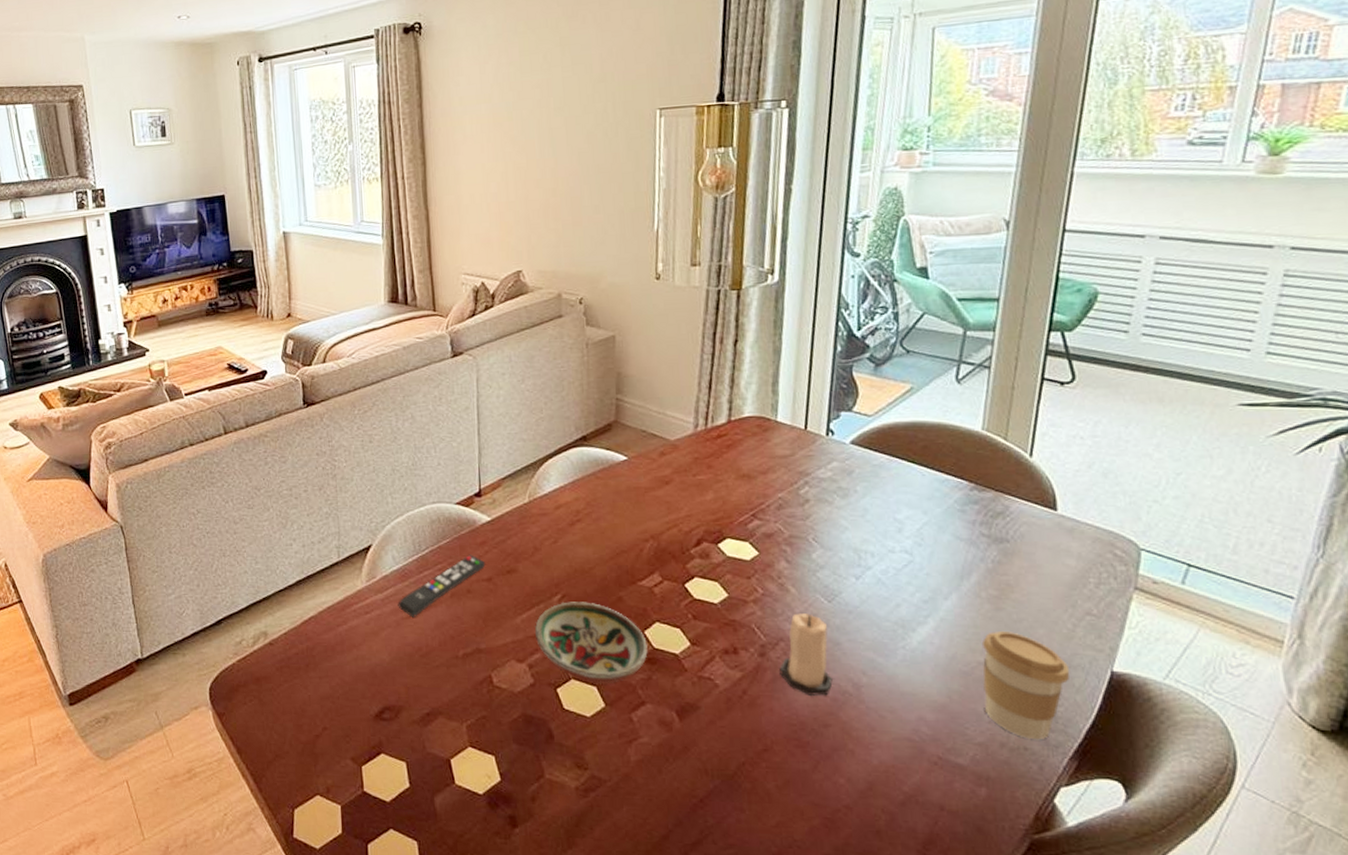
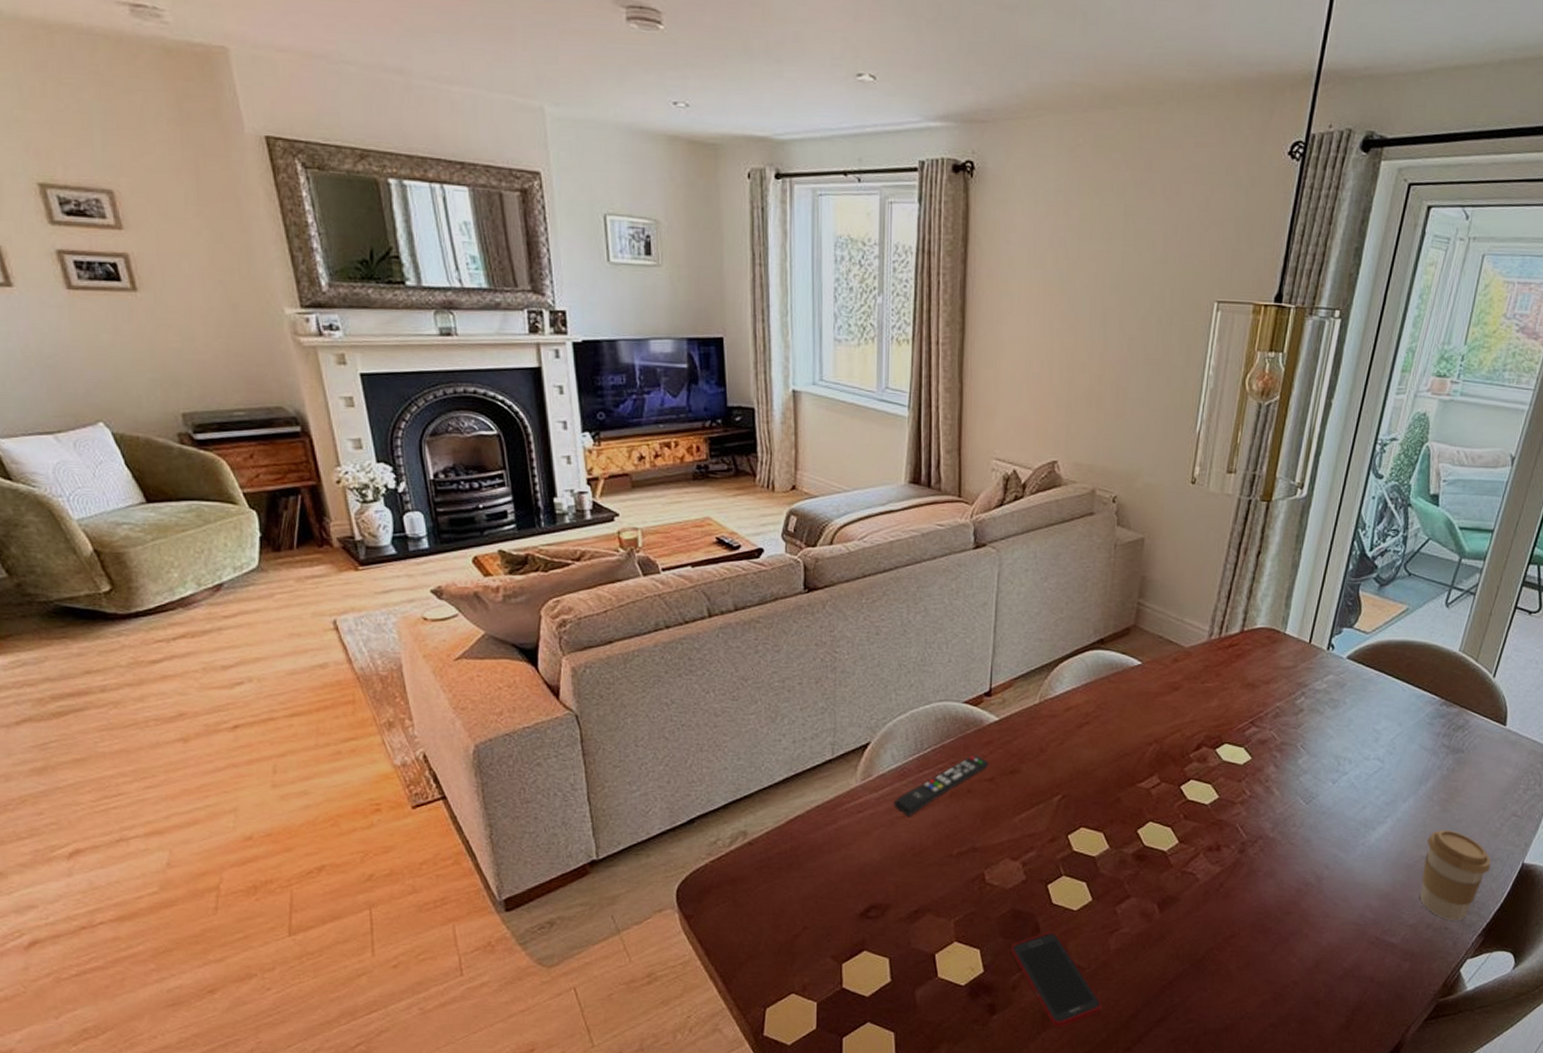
cell phone: none [526,740,629,846] -> present [1011,932,1102,1028]
decorative bowl: present [534,602,648,685] -> none [1031,802,1139,880]
candle: present [779,613,833,696] -> none [1255,814,1302,887]

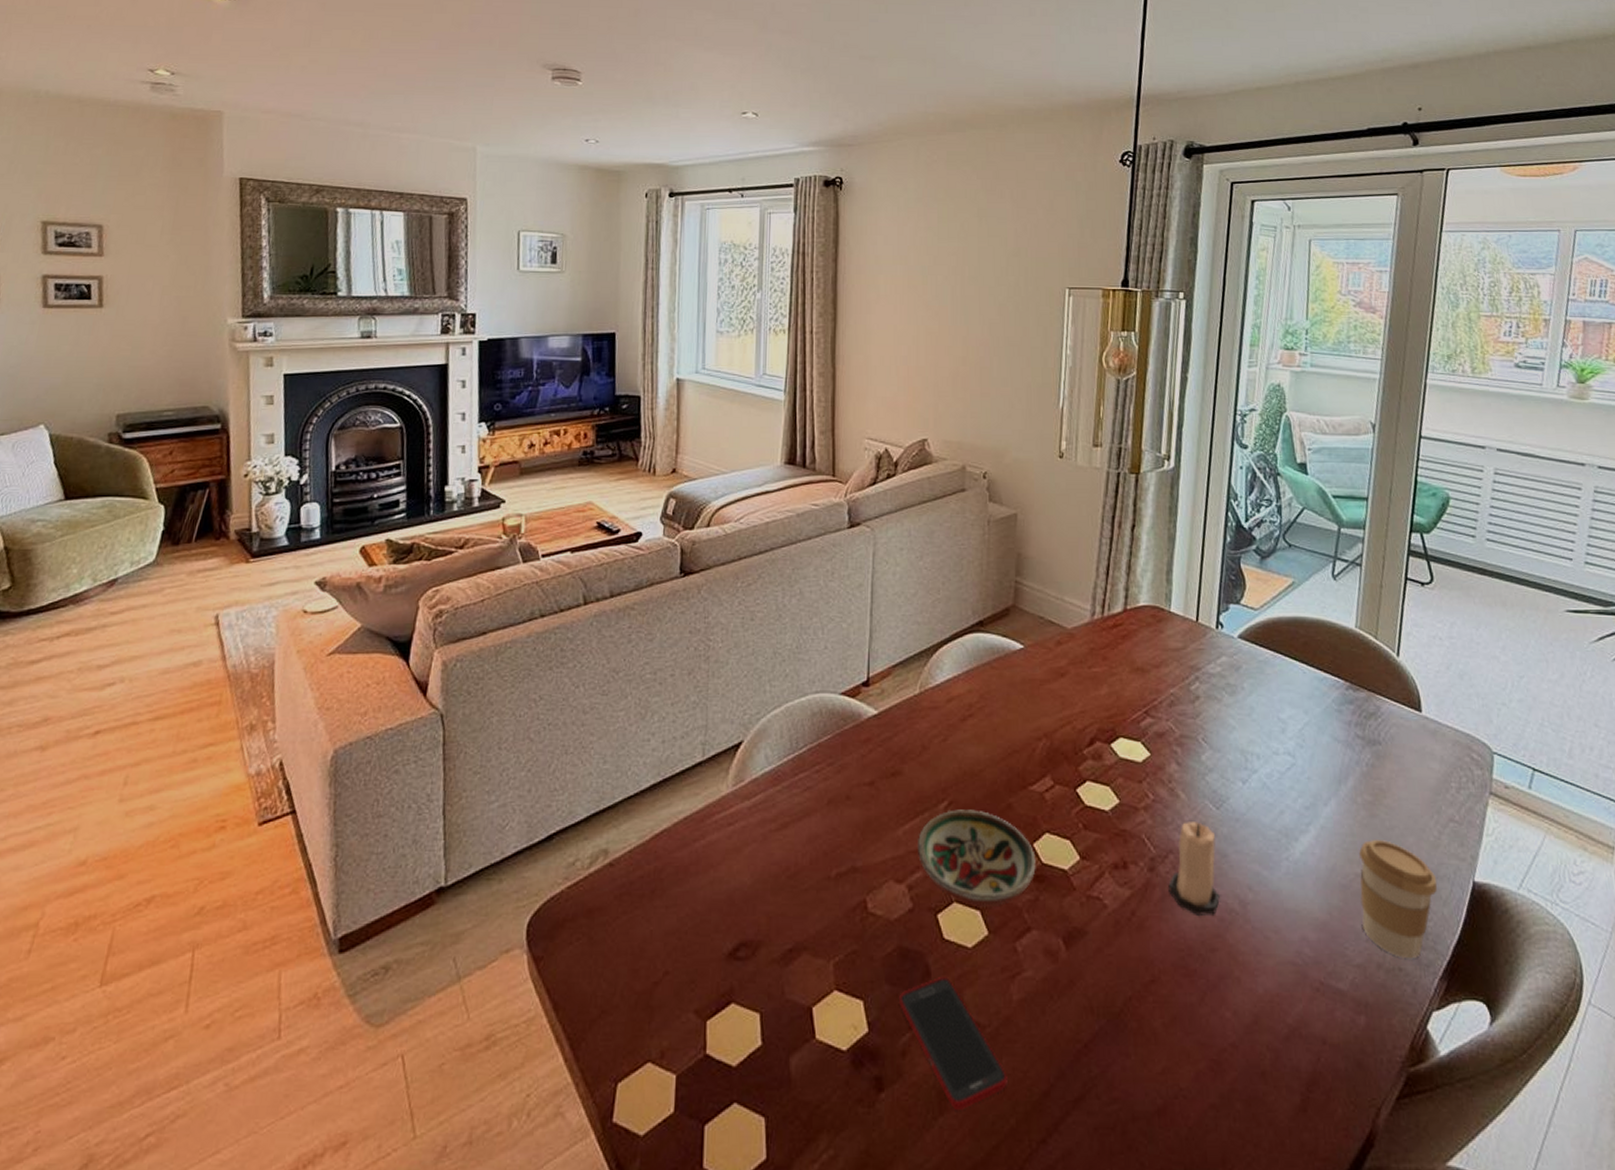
remote control: present [893,754,989,817] -> none [766,753,869,829]
decorative bowl: none [1031,802,1139,880] -> present [917,809,1036,908]
candle: none [1255,814,1302,887] -> present [1168,822,1220,915]

